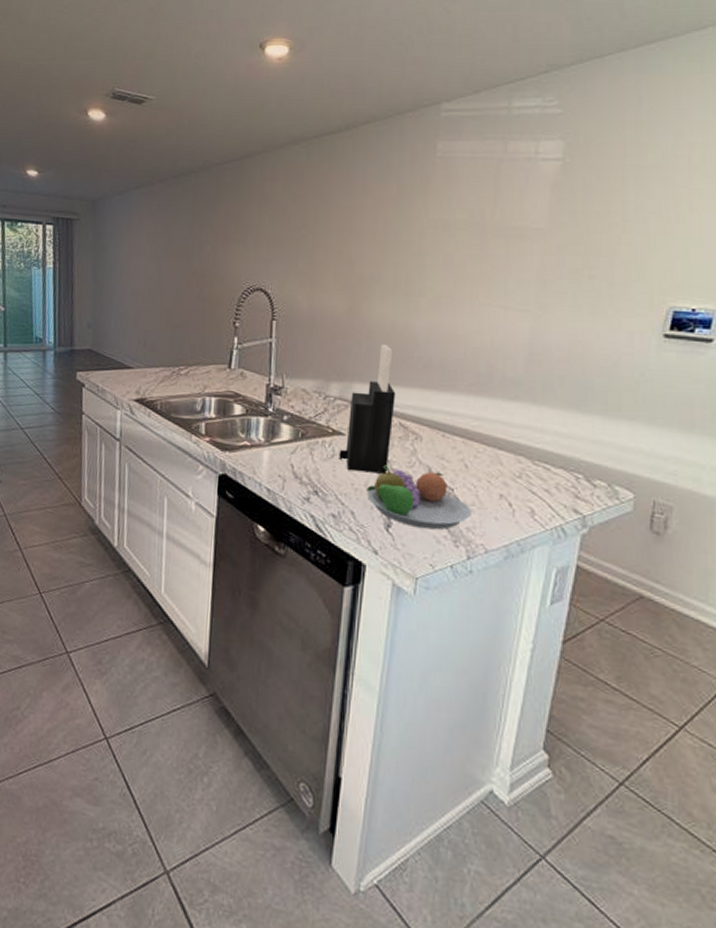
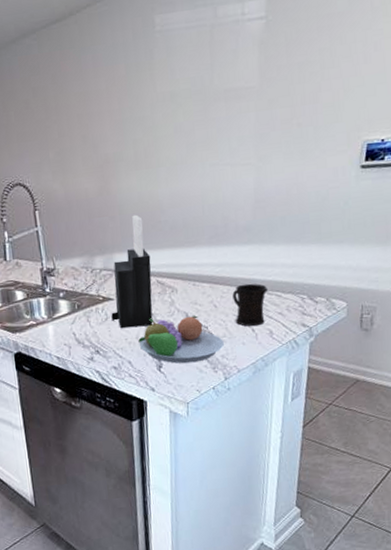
mug: none [488,446,535,501] -> present [232,283,269,327]

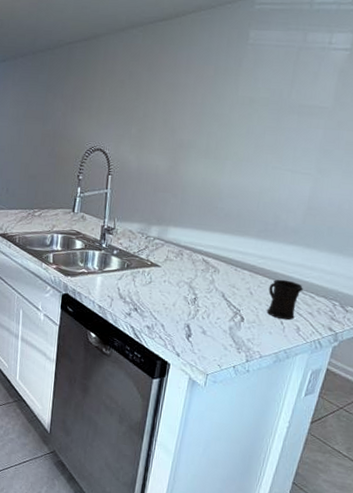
knife block: present [111,214,153,329] -> none [155,197,202,297]
fruit bowl: present [138,315,224,364] -> none [174,290,252,340]

